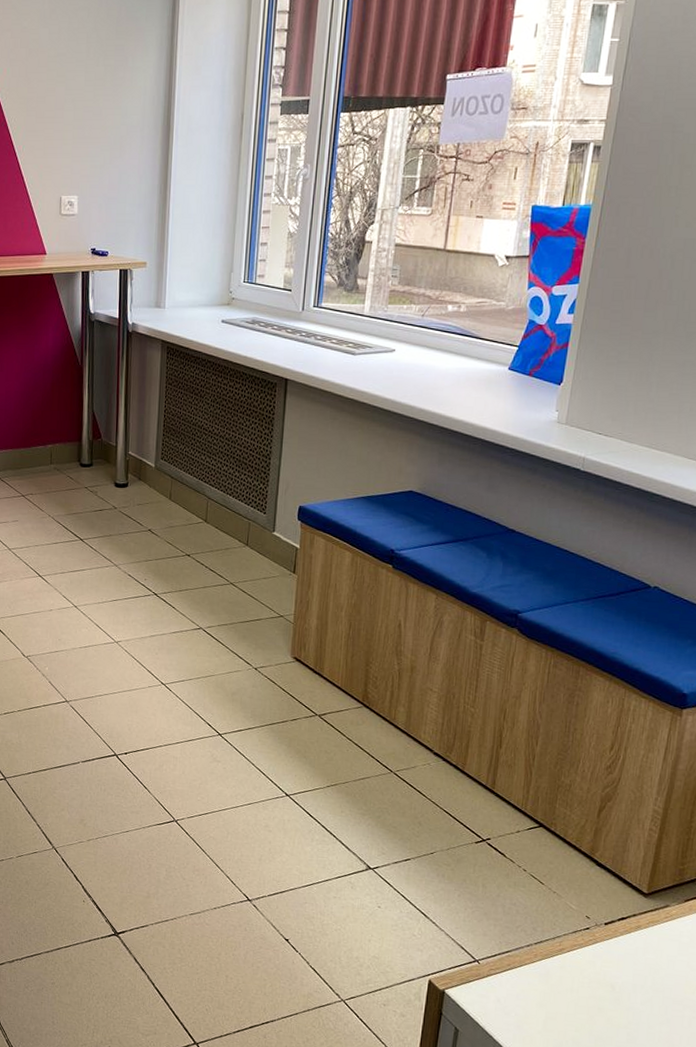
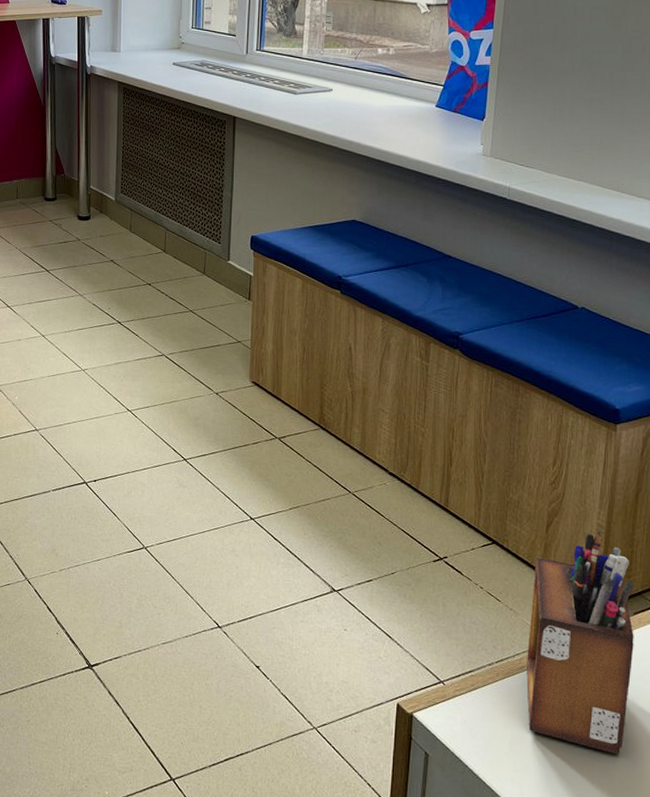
desk organizer: none [564,816,689,1038] -> present [526,530,635,755]

